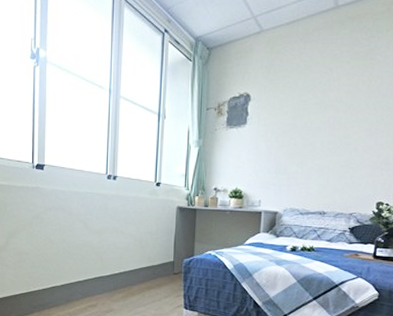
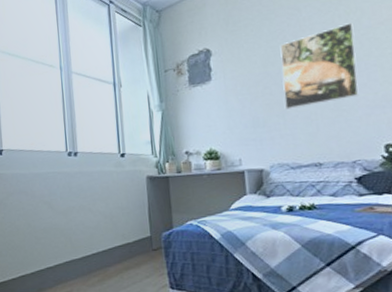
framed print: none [304,89,373,161] -> present [280,22,359,110]

